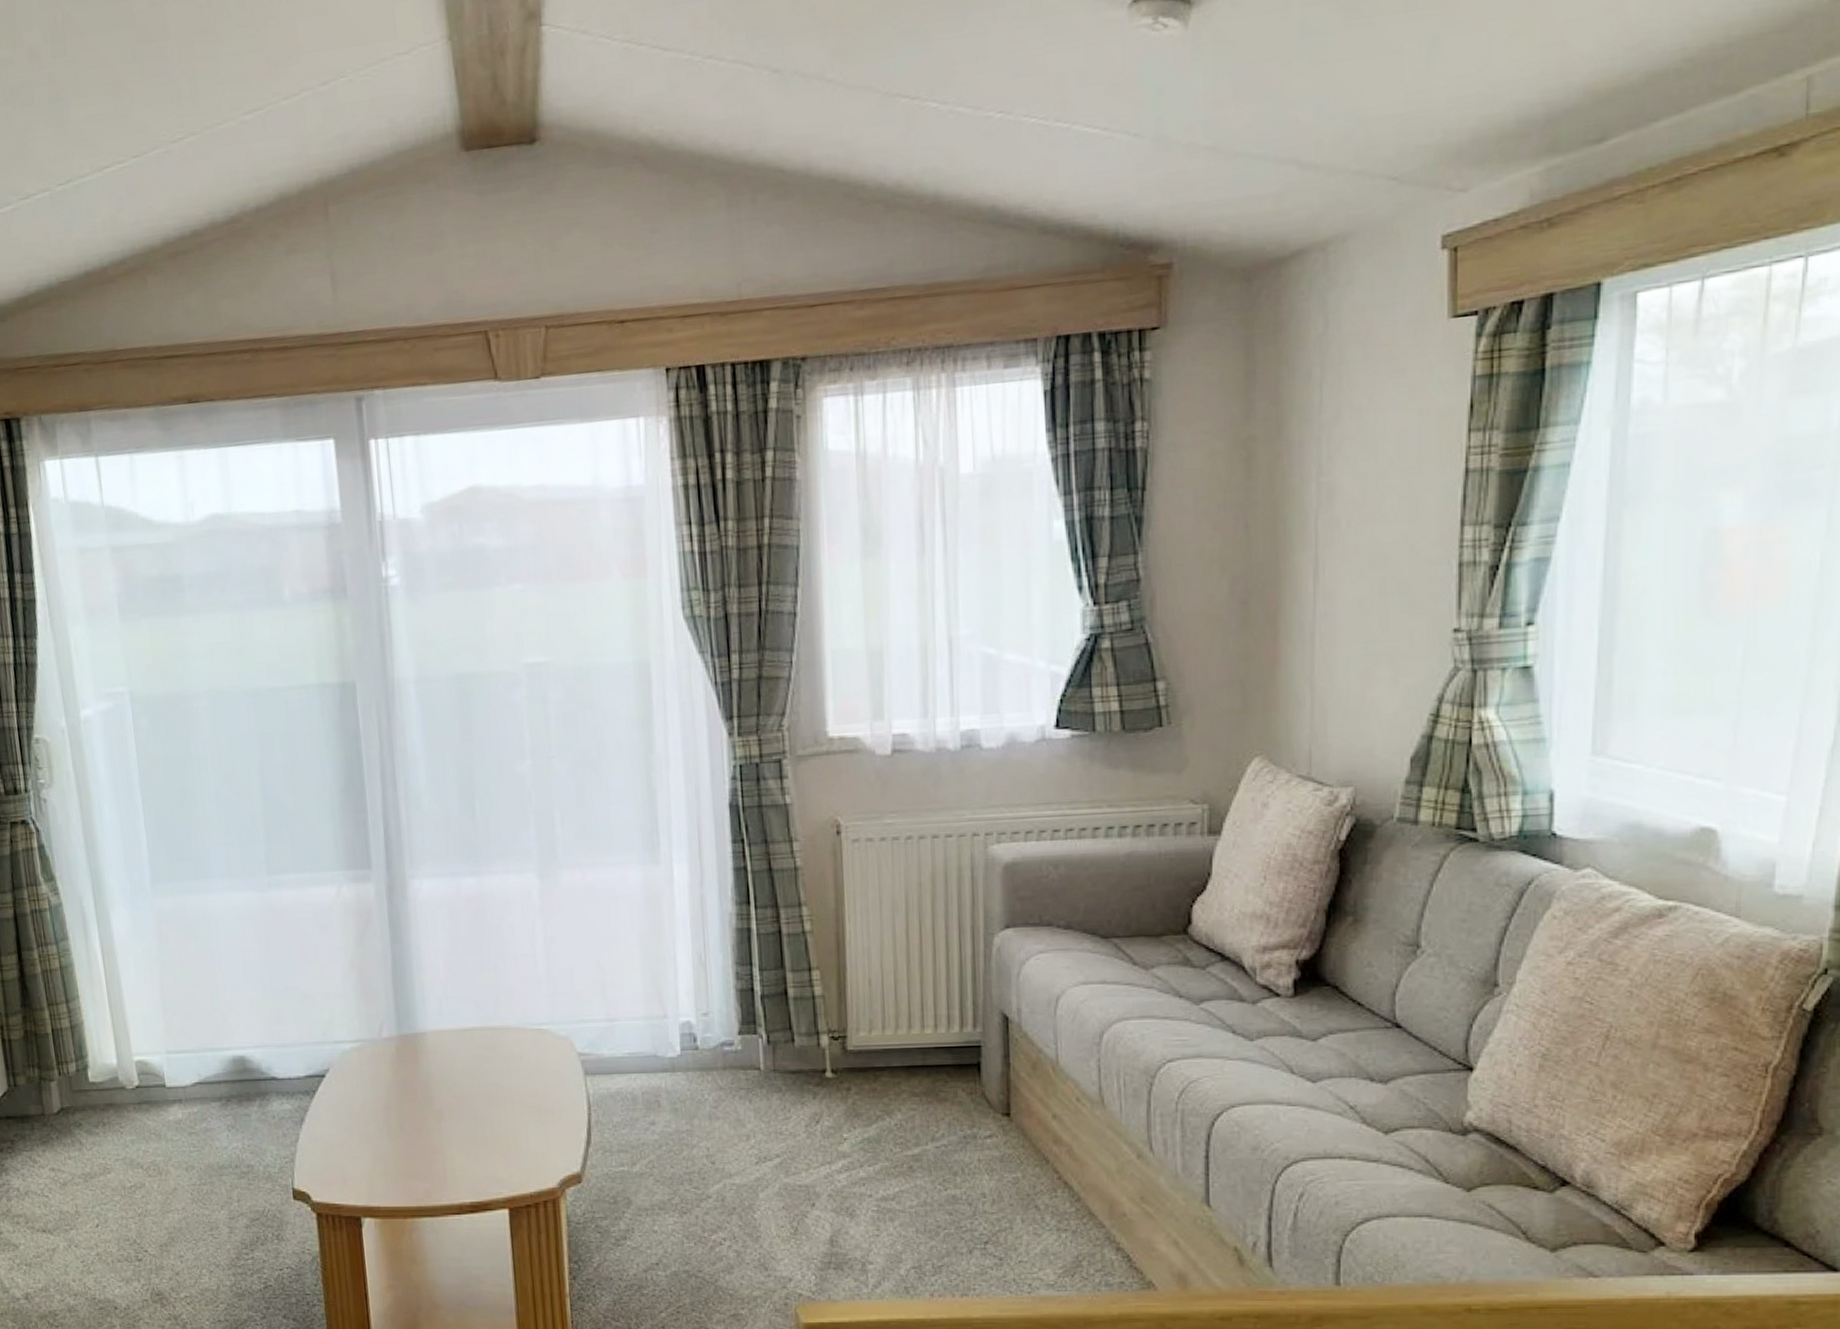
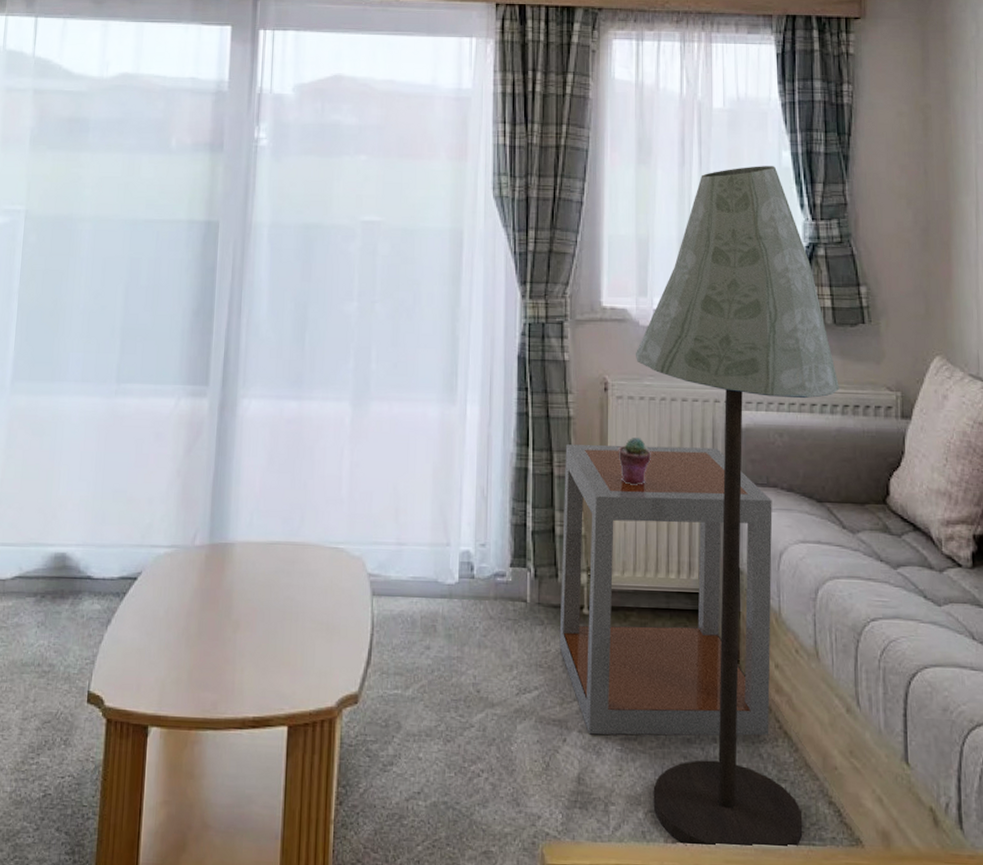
side table: none [793,888,1047,1198] -> present [559,444,773,736]
potted succulent: none [857,884,898,937] -> present [618,438,651,485]
floor lamp: none [873,541,1129,1298] -> present [636,166,839,847]

